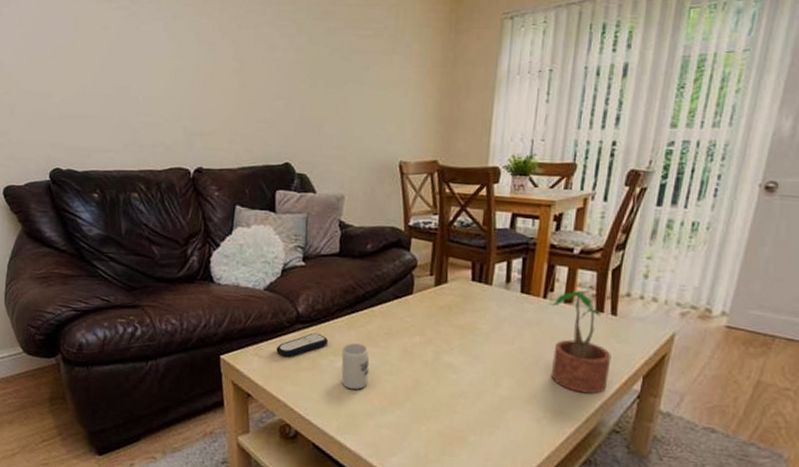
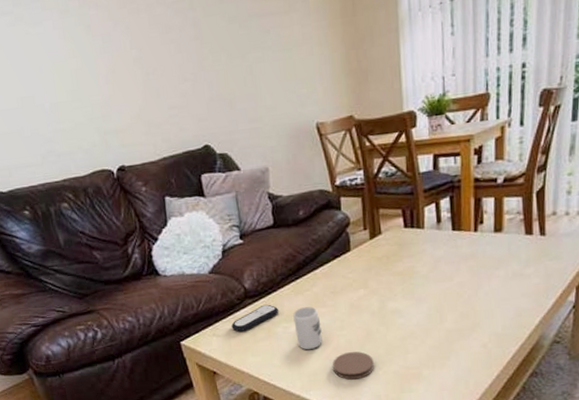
coaster: none [374,400,418,431] -> present [333,351,374,380]
potted plant: present [549,291,612,394] -> none [480,218,545,313]

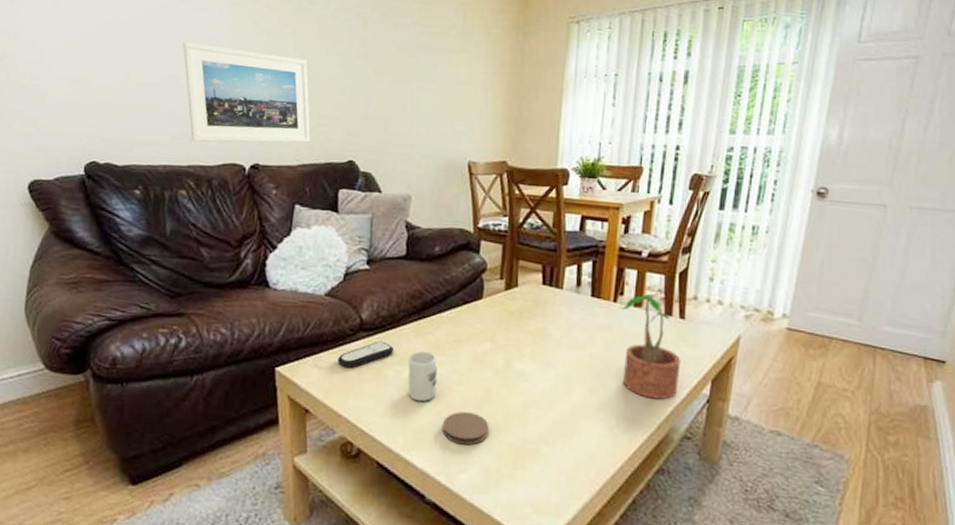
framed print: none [27,53,166,157] -> present [182,42,311,143]
potted plant: none [480,218,545,313] -> present [619,294,681,400]

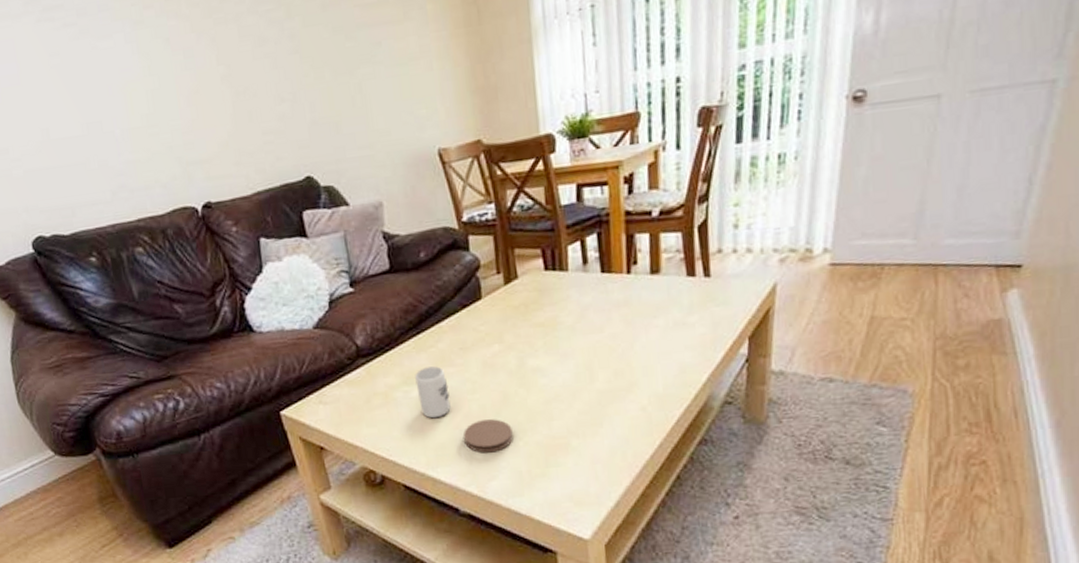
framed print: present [182,42,311,143] -> none [94,70,260,192]
remote control: present [338,341,395,369] -> none [341,364,398,399]
potted plant: present [619,294,681,400] -> none [634,257,713,370]

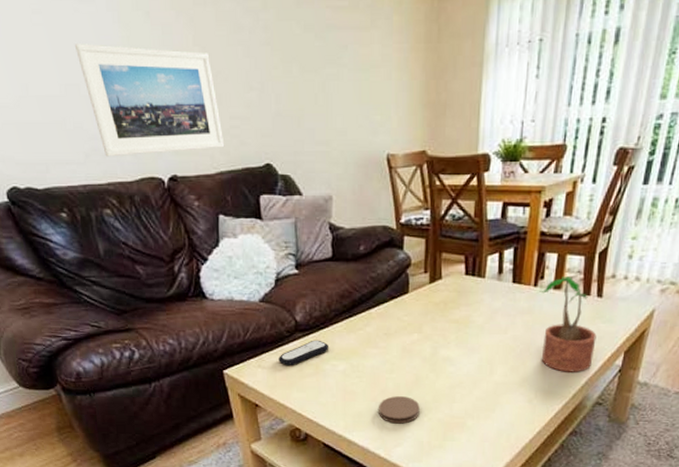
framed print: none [94,70,260,192] -> present [74,44,225,157]
remote control: none [341,364,398,399] -> present [279,340,330,366]
cup: present [415,366,451,419] -> none [343,346,371,391]
potted plant: none [634,257,713,370] -> present [539,277,597,372]

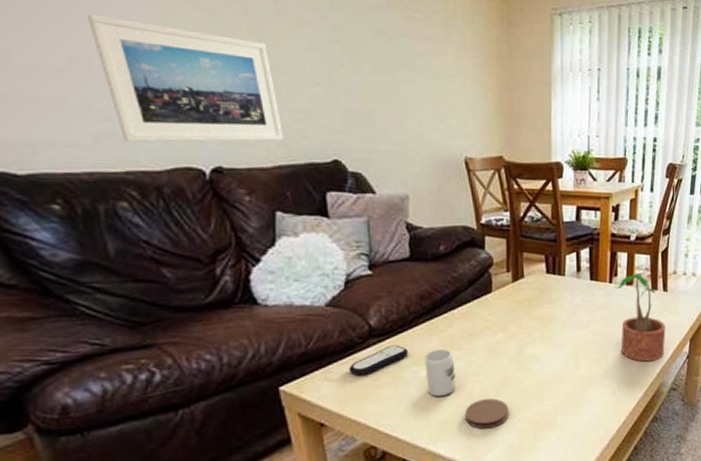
cup: none [343,346,371,391] -> present [425,349,456,397]

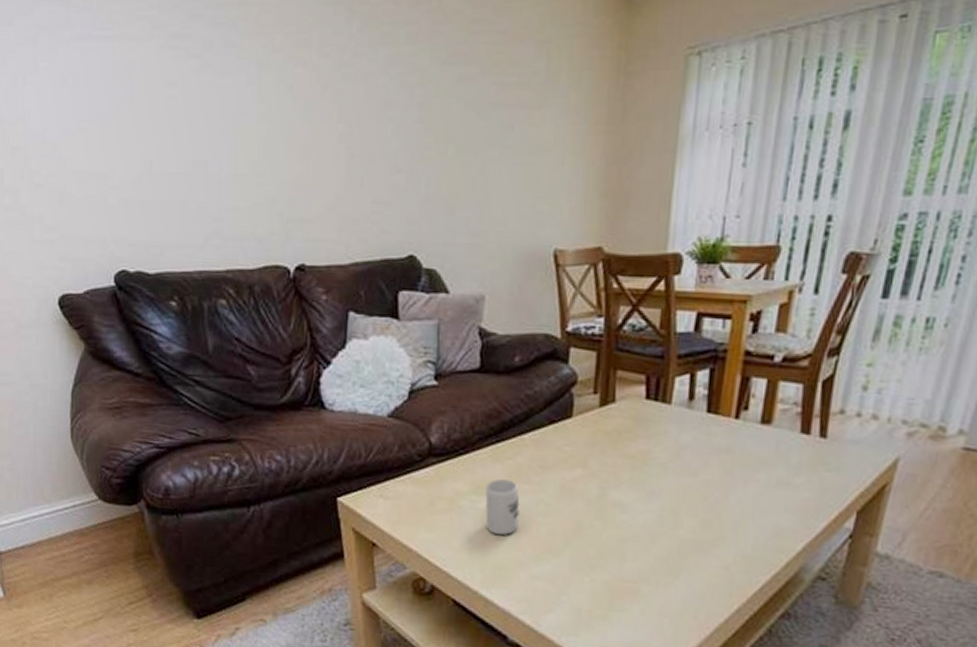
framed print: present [86,14,284,143] -> none [207,119,363,241]
remote control: present [349,345,409,377] -> none [405,467,469,499]
coaster: present [465,398,509,429] -> none [526,546,580,584]
potted plant: present [614,273,666,362] -> none [742,408,819,534]

